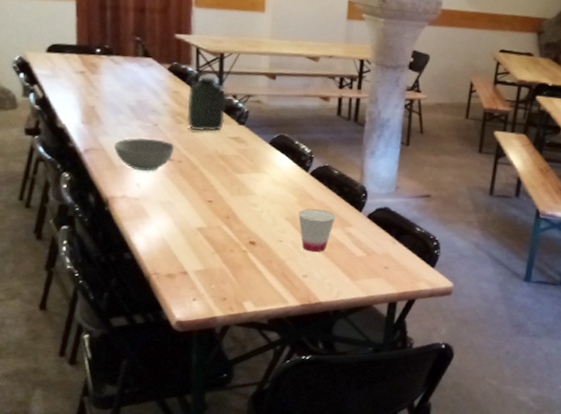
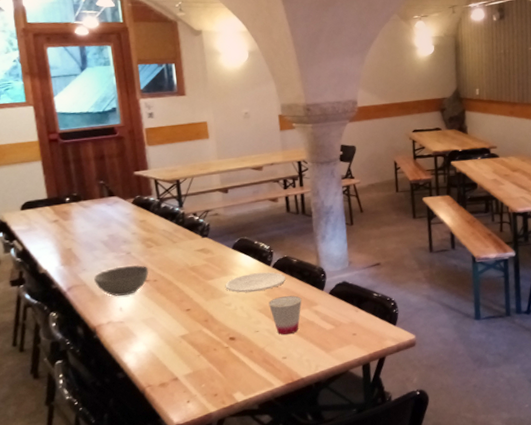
water jug: present [187,74,226,132] -> none [153,200,189,251]
plate: none [254,176,323,198] -> present [225,272,286,293]

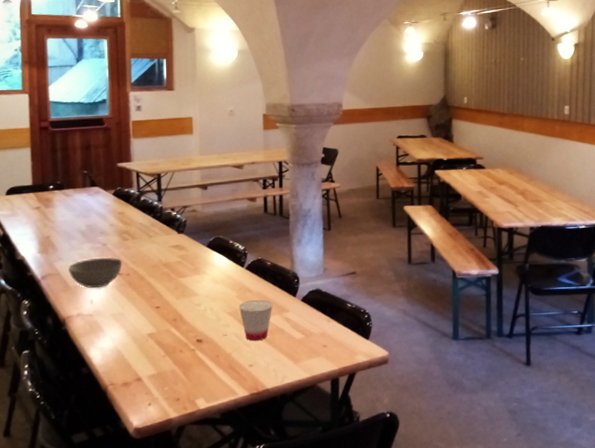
plate: present [225,272,286,293] -> none [197,273,259,293]

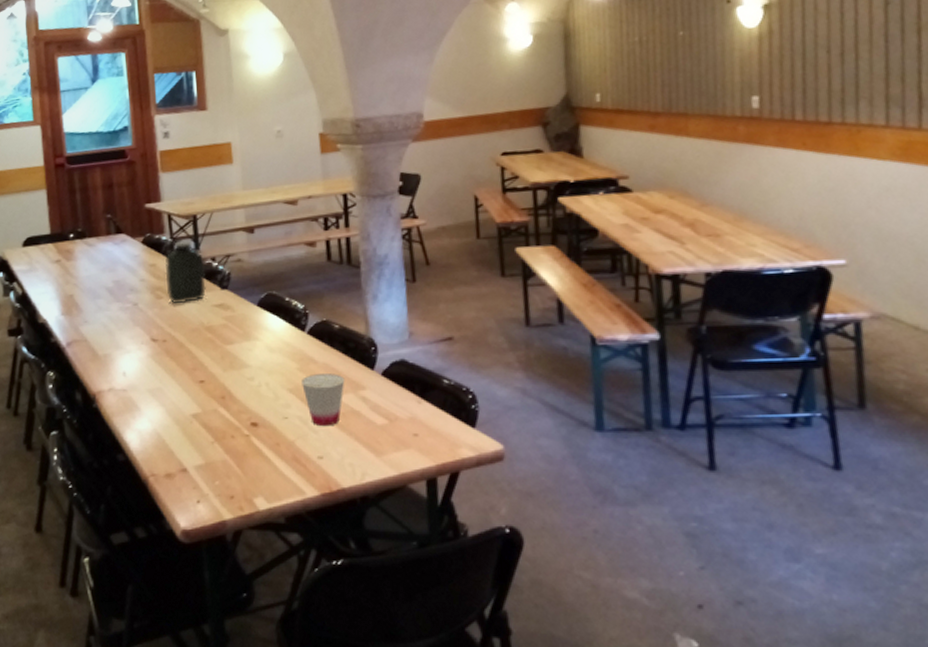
bowl: present [69,257,123,288] -> none [96,320,158,357]
water jug: none [131,194,165,245] -> present [164,240,206,304]

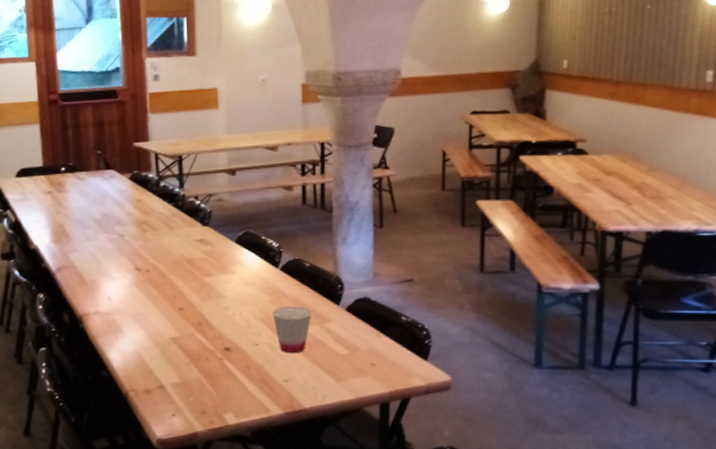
water jug: present [164,240,206,304] -> none [150,179,188,238]

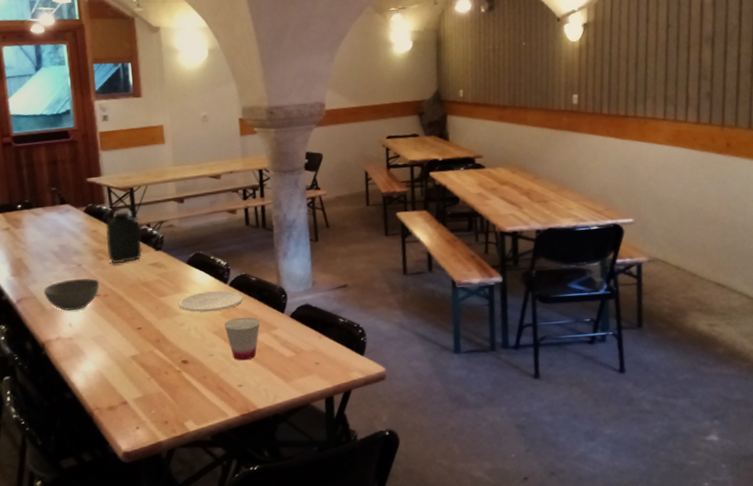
bowl: none [84,250,142,283] -> present [44,278,100,311]
water jug: none [150,179,188,238] -> present [105,209,142,264]
plate: none [224,275,296,296] -> present [178,290,244,312]

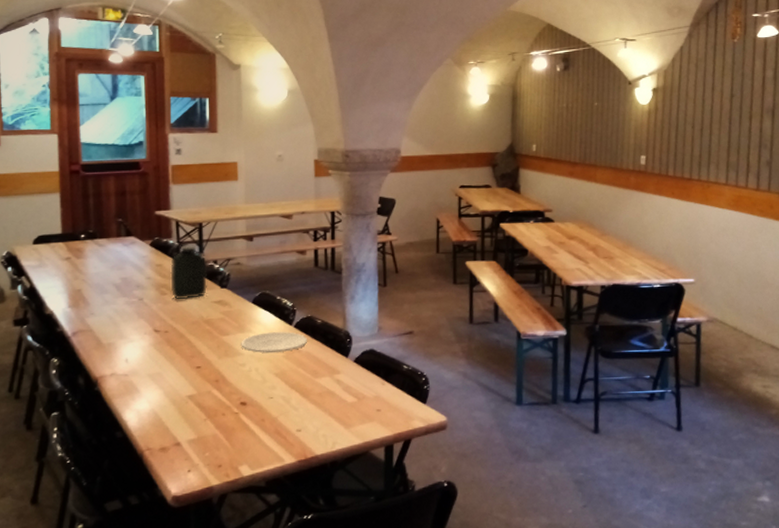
bowl: present [44,278,100,311] -> none [102,313,161,346]
cup: present [224,317,261,361] -> none [287,360,323,405]

